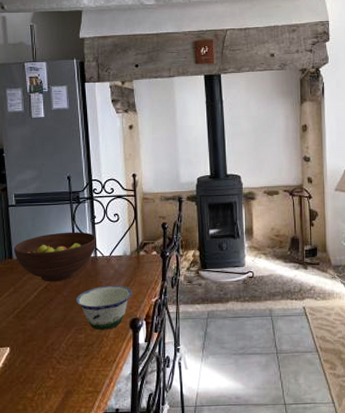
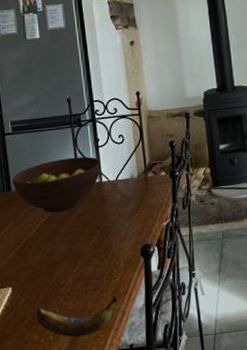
banana: none [31,363,106,398] -> present [36,295,118,338]
bowl: present [75,285,133,330] -> none [81,210,142,261]

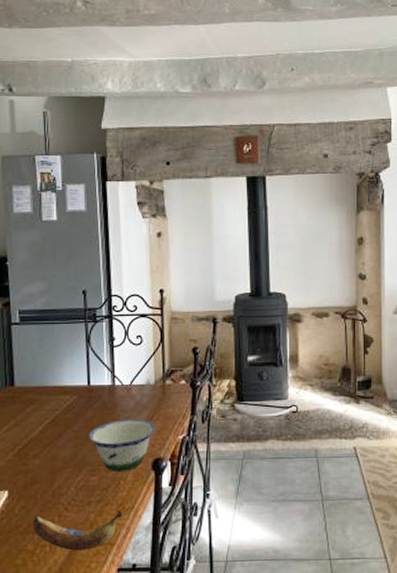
fruit bowl: present [12,156,101,213] -> none [15,356,115,415]
bowl: none [81,210,142,261] -> present [88,419,156,471]

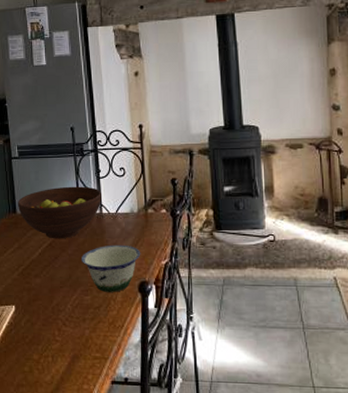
fruit bowl: none [15,356,115,415] -> present [17,186,102,239]
banana: present [33,510,123,551] -> none [37,328,114,363]

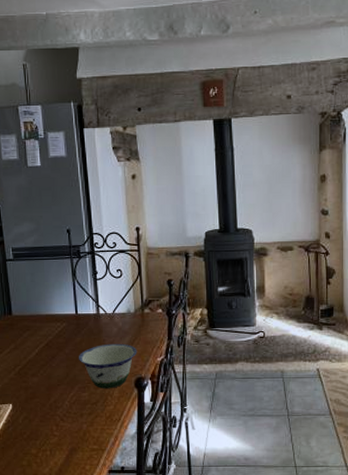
fruit bowl: present [17,186,102,239] -> none [12,288,99,339]

